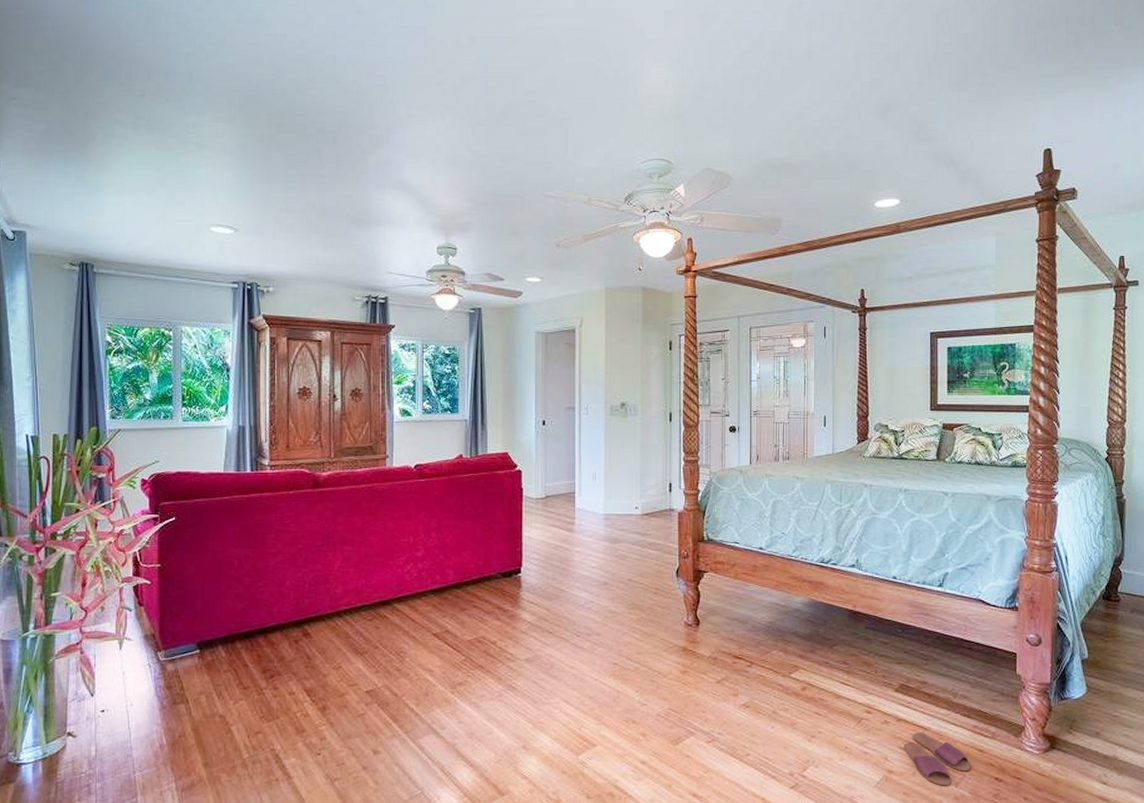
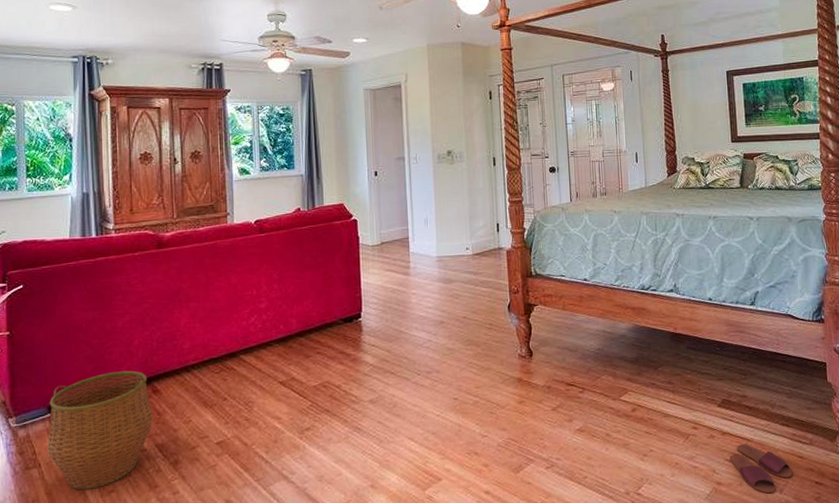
basket: none [196,611,303,729] -> present [47,370,154,490]

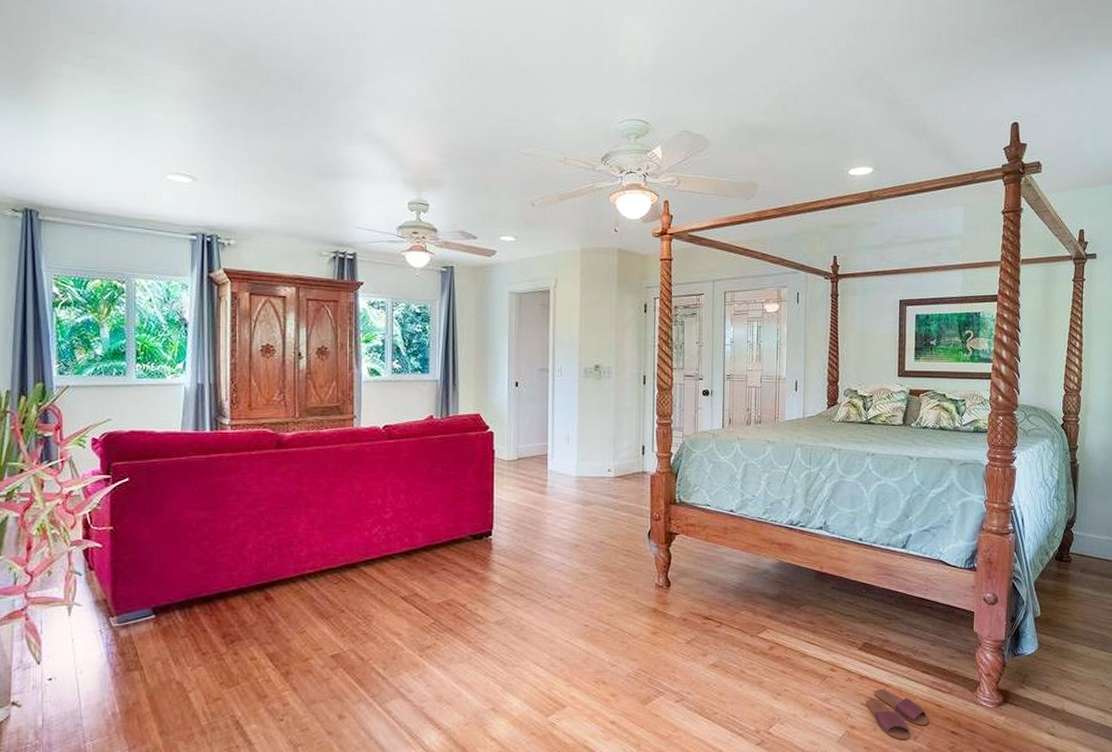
basket: present [47,370,154,490] -> none [151,575,265,696]

